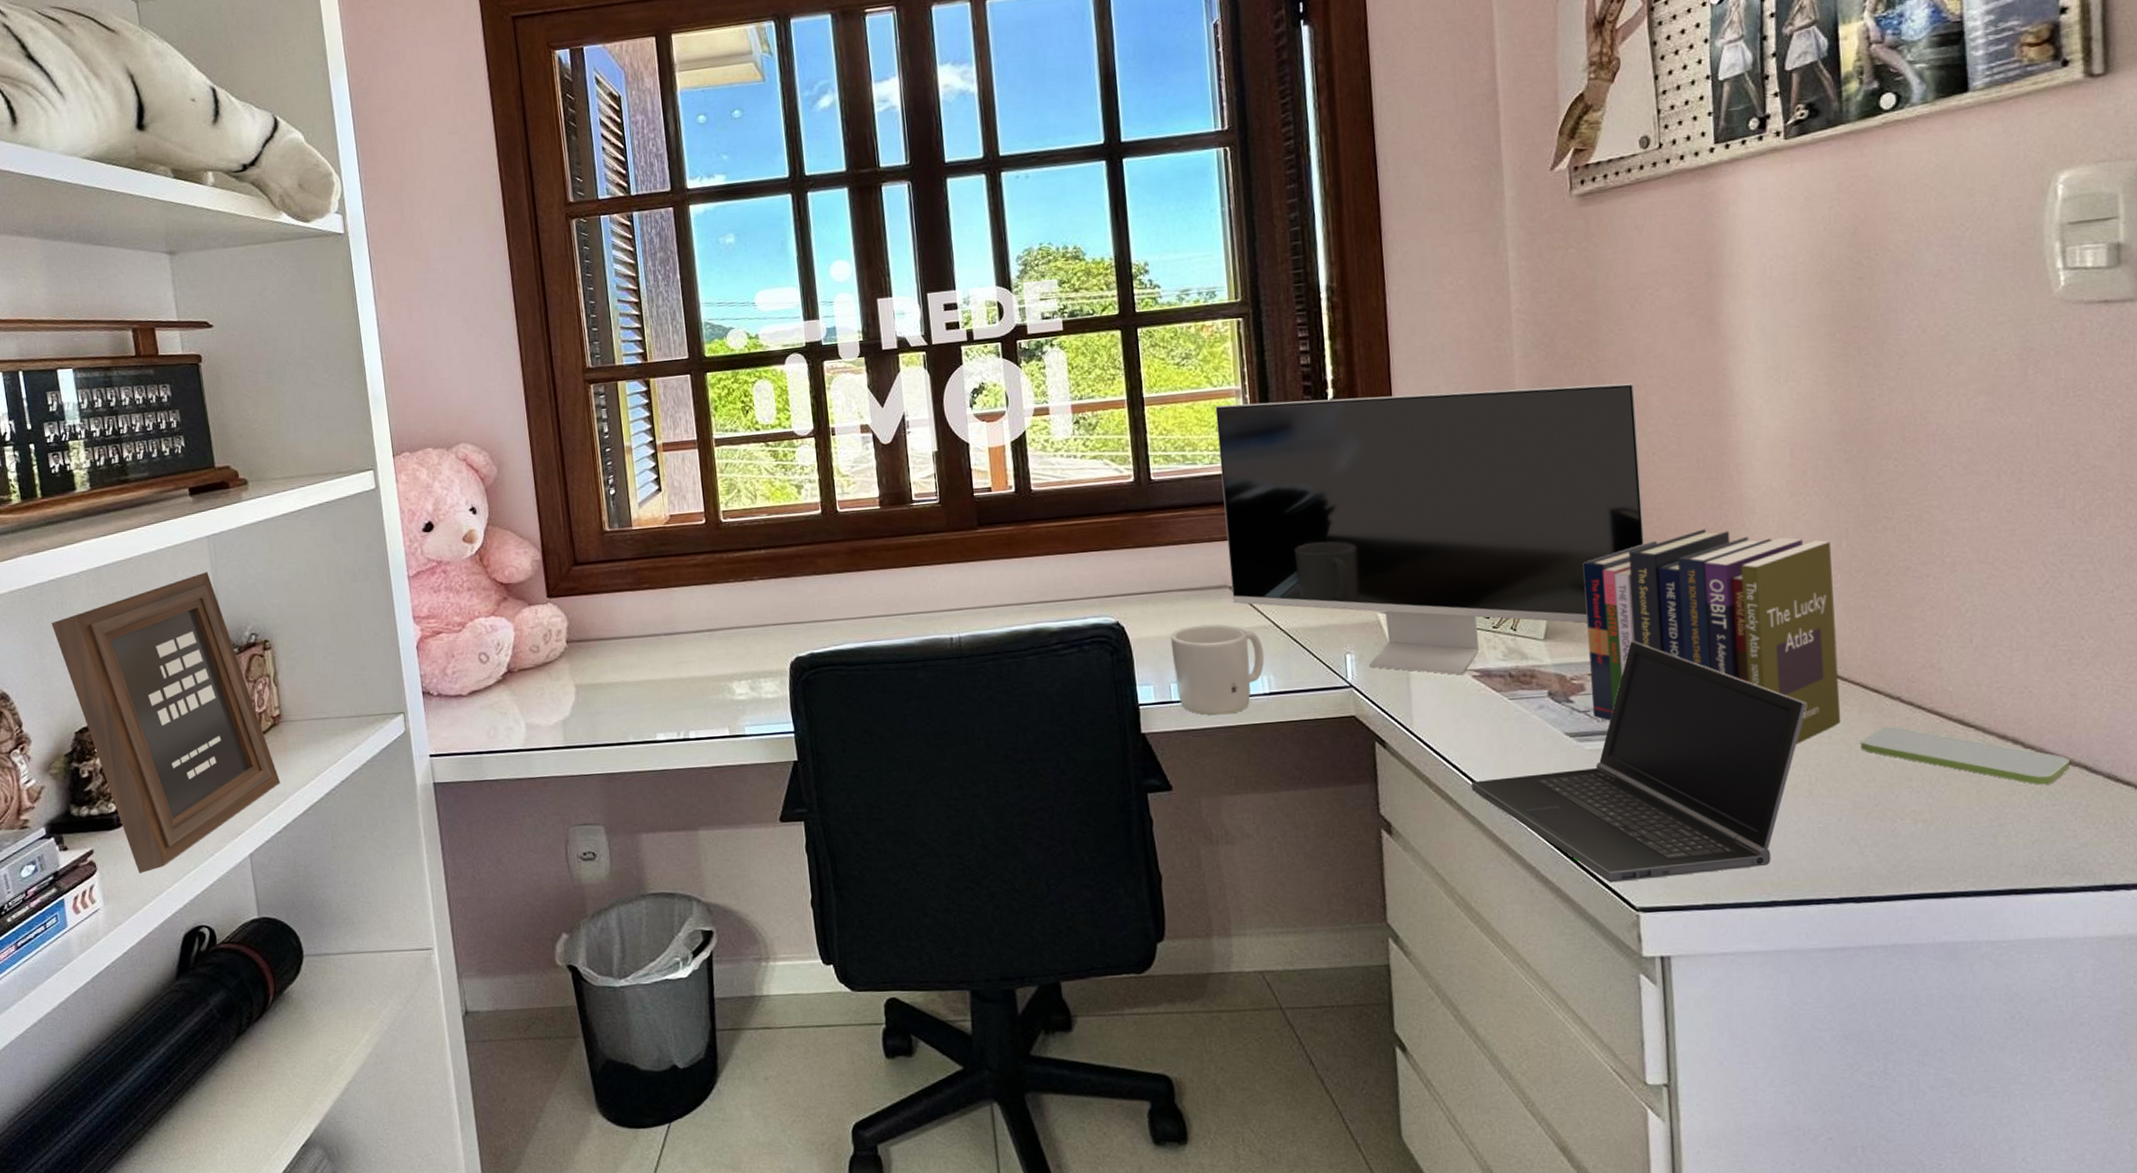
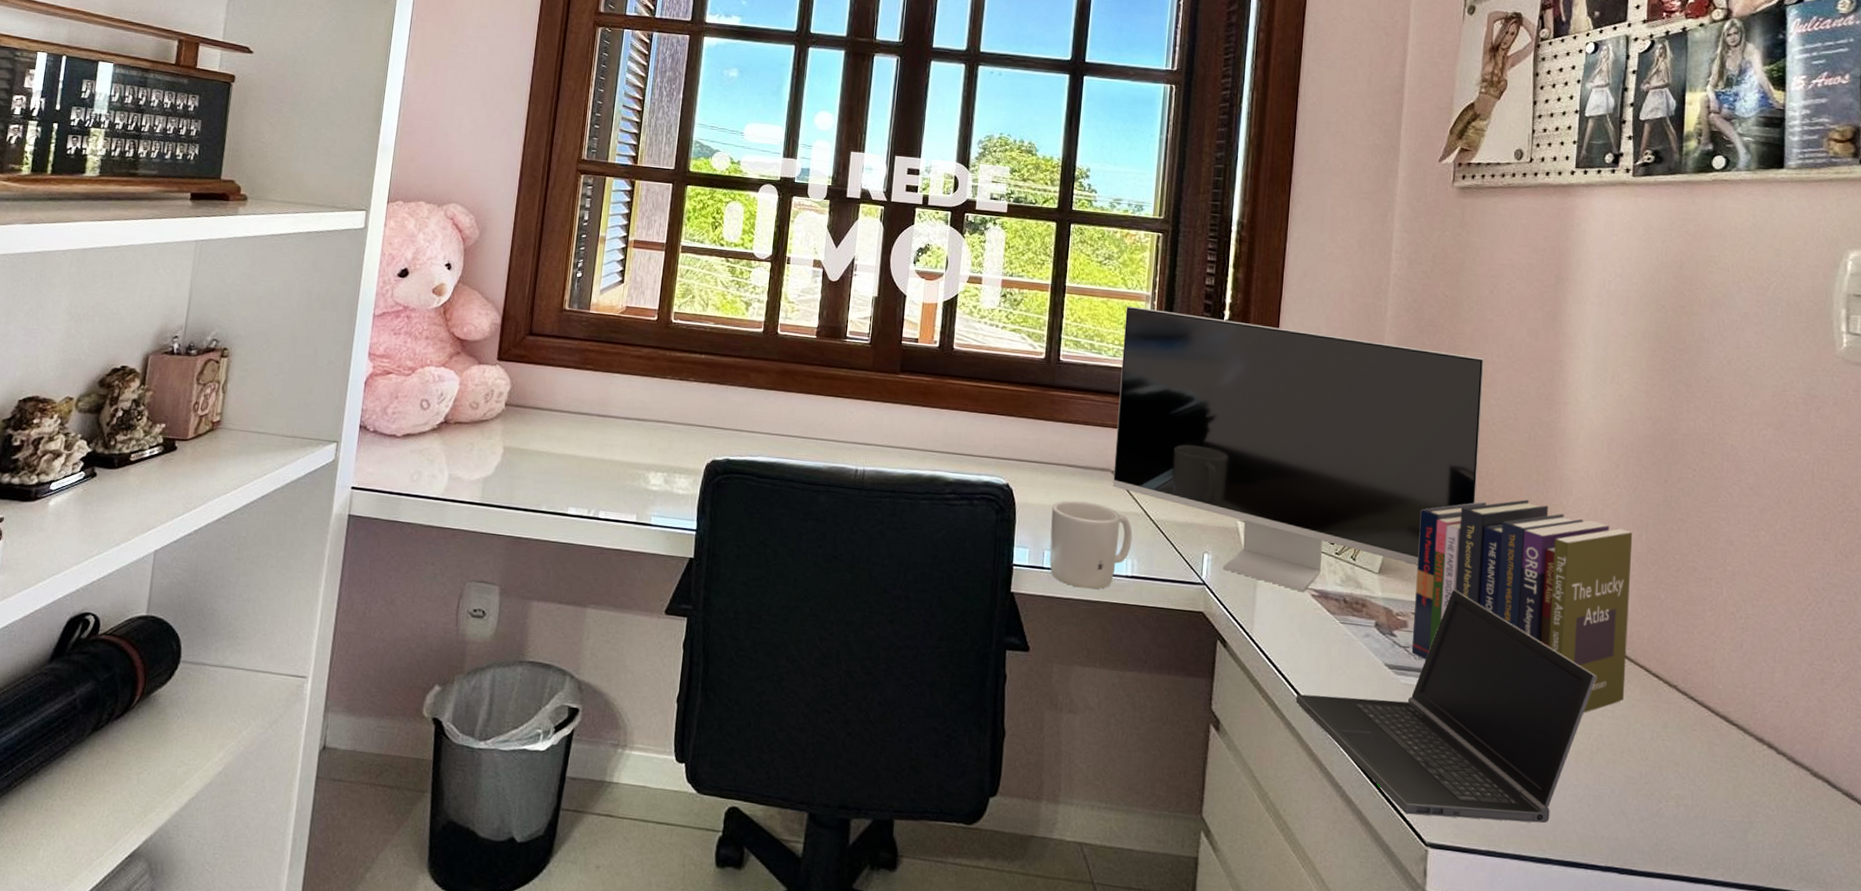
picture frame: present [51,572,280,873] -> none [25,273,203,550]
phone: present [1860,726,2070,785] -> none [1638,710,1814,792]

